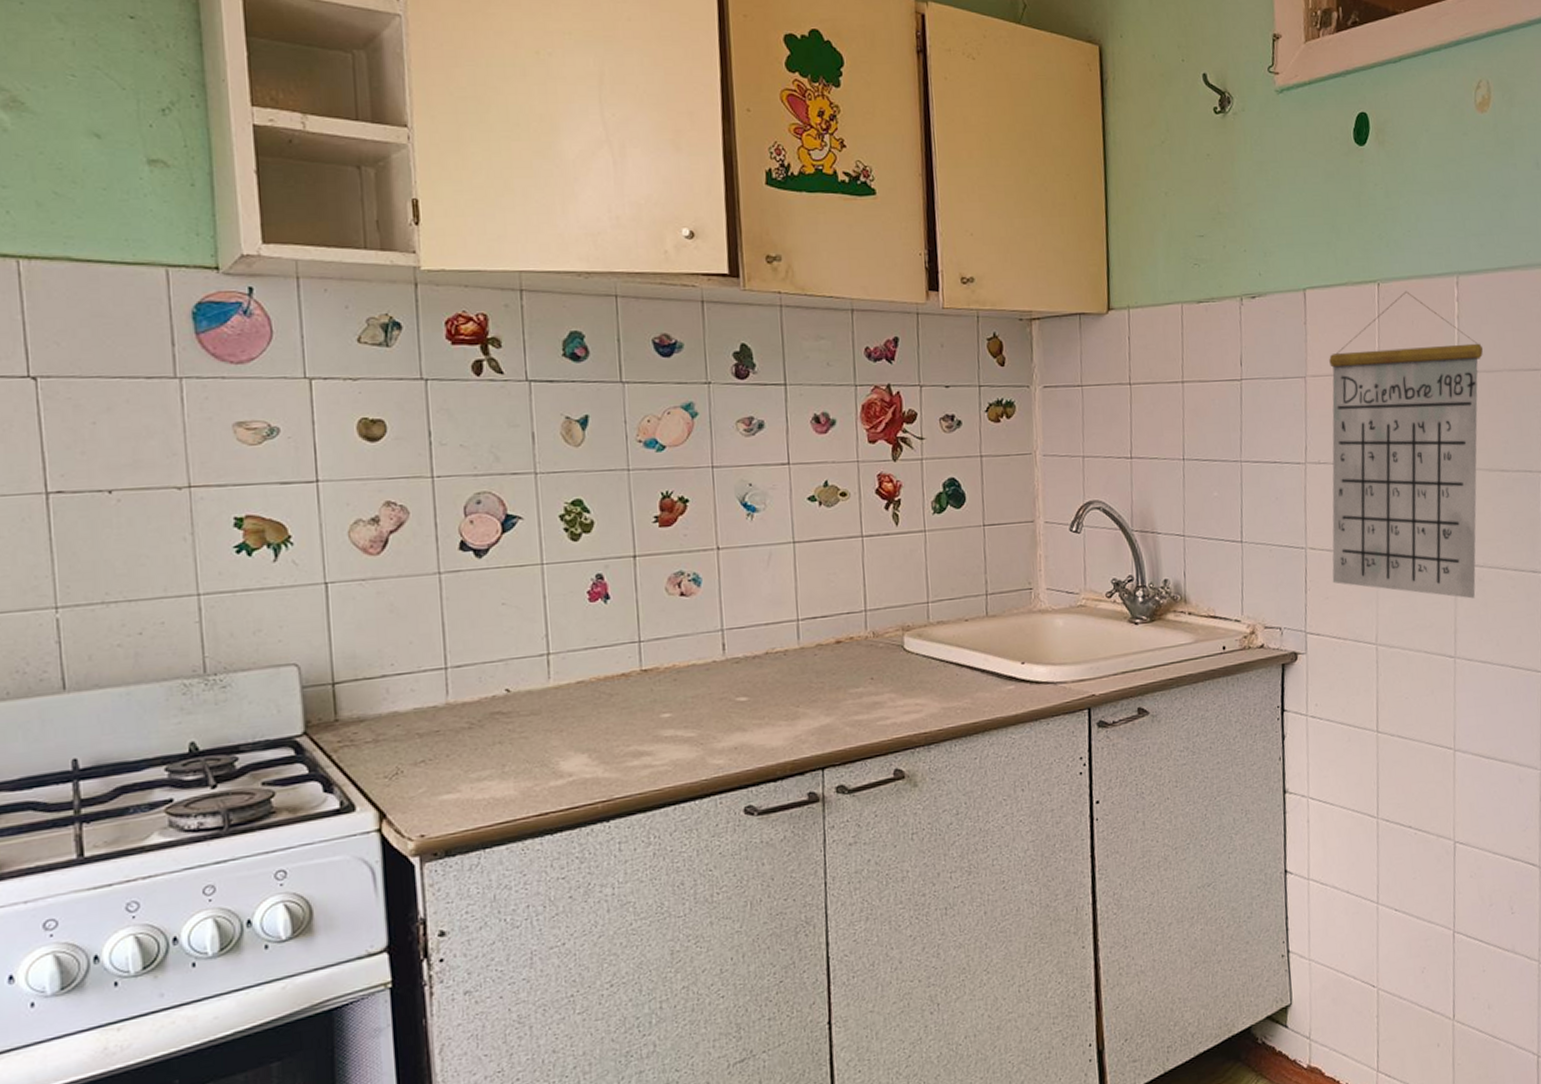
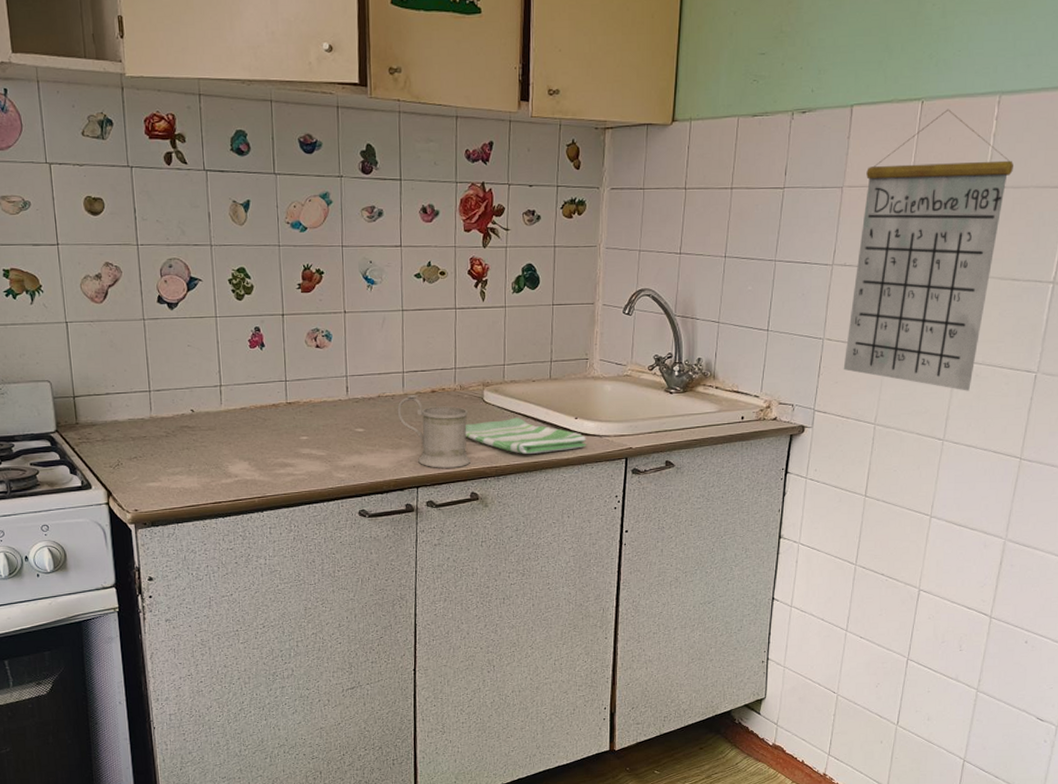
mug: none [791,648,892,741] -> present [397,395,470,468]
dish towel: none [882,667,1038,714] -> present [465,417,586,455]

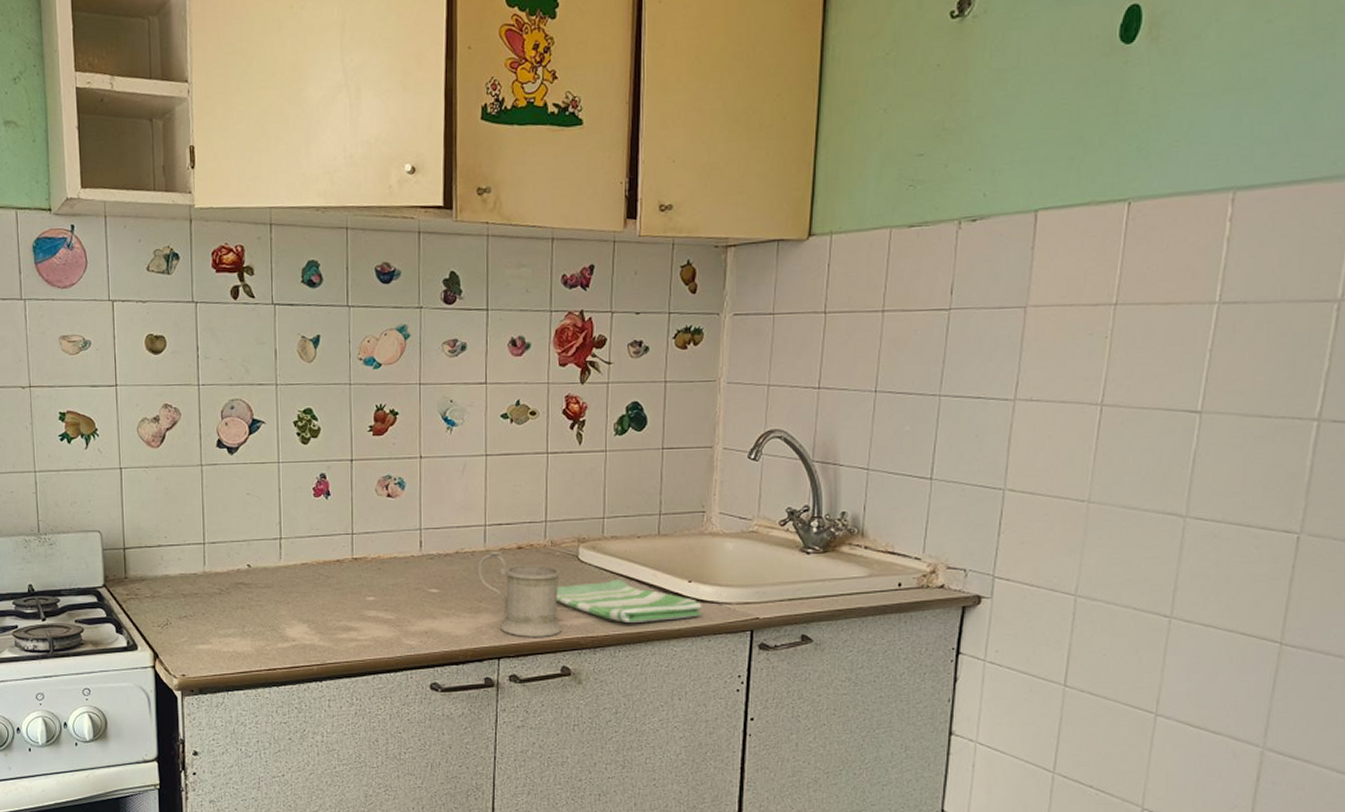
calendar: present [843,109,1013,391] -> none [1031,210,1256,556]

